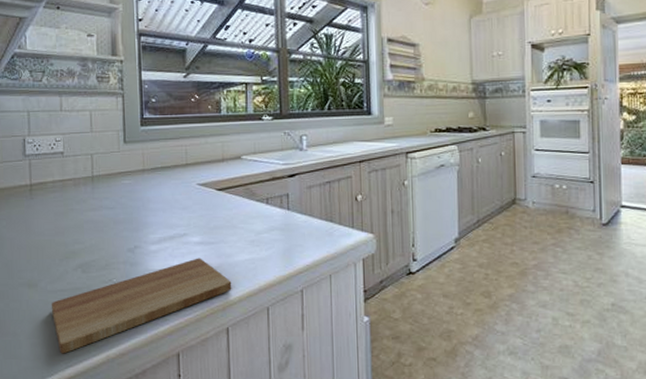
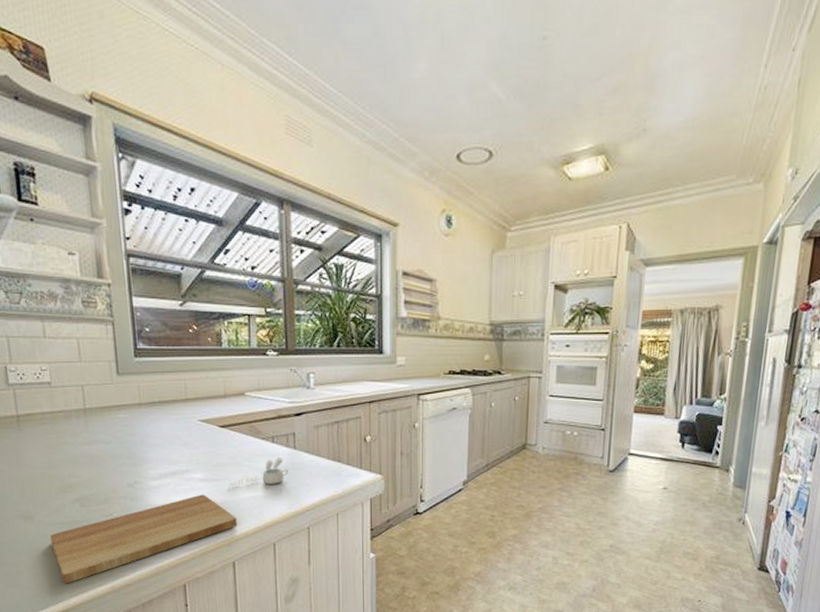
cup: none [223,219,282,251] -> present [227,458,288,488]

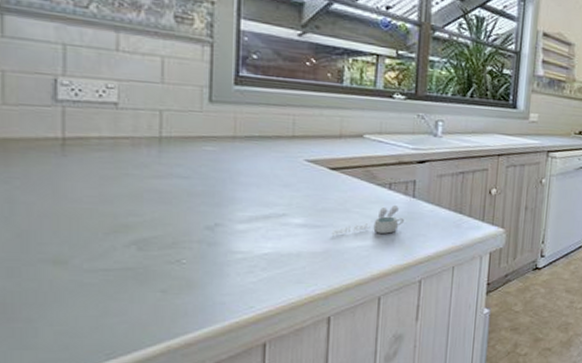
cutting board: present [49,494,238,584] -> none [87,241,339,344]

